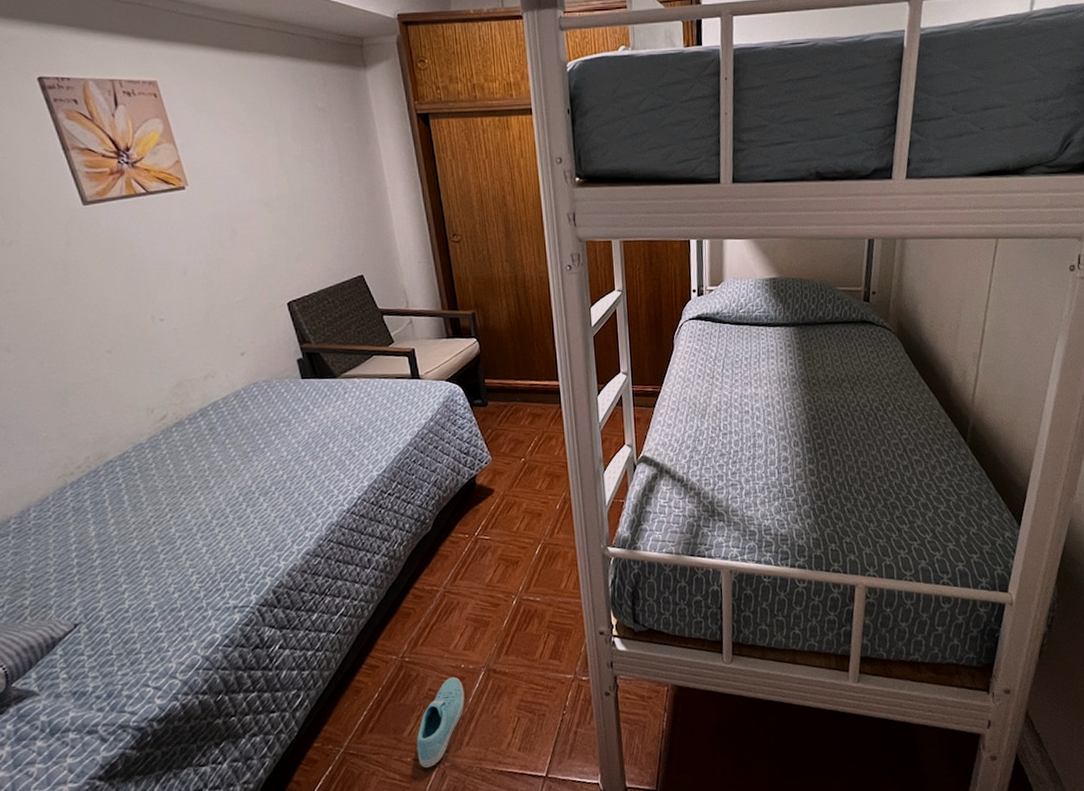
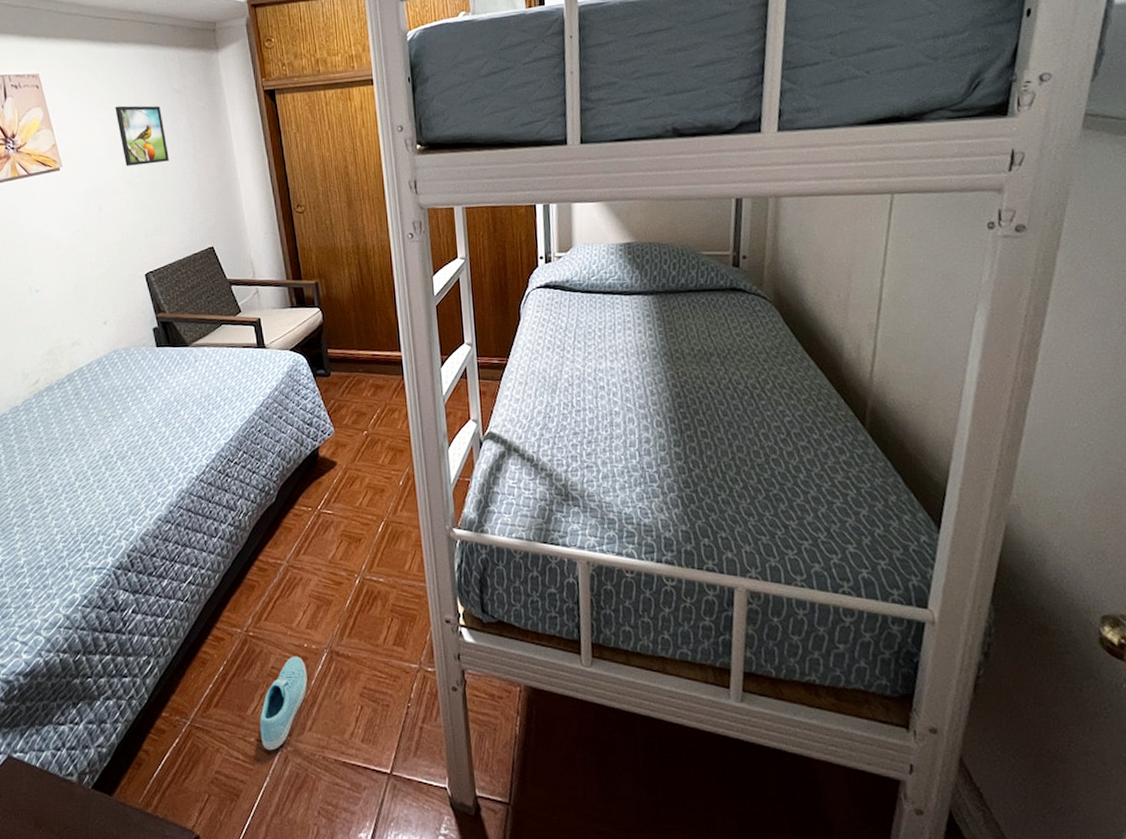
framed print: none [249,122,312,188] -> present [115,105,169,166]

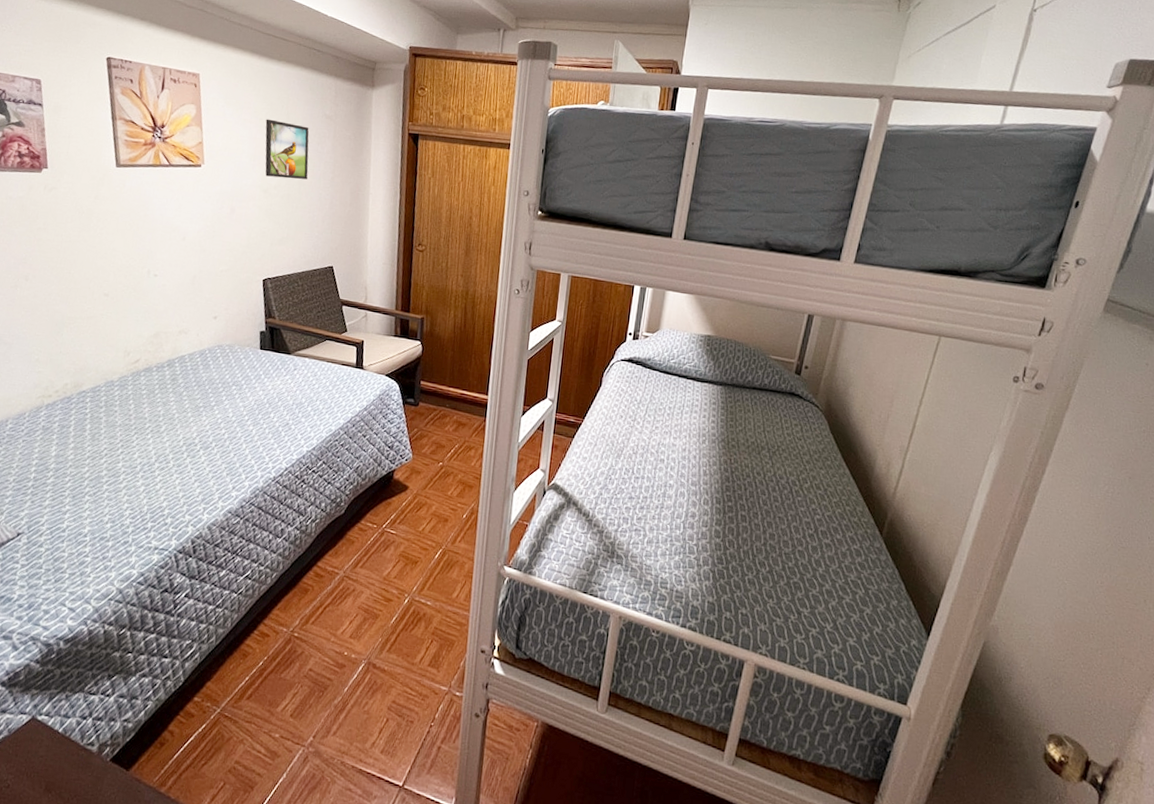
sneaker: present [259,656,308,750] -> none [285,661,343,749]

